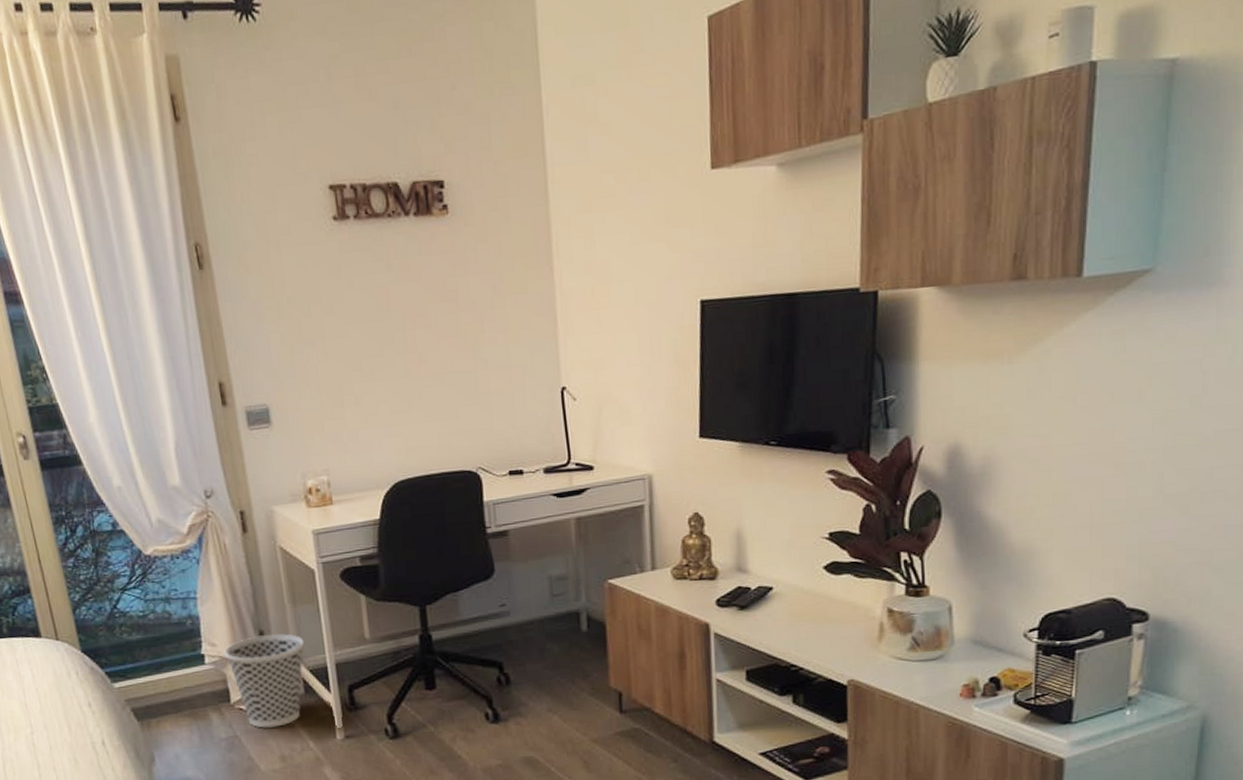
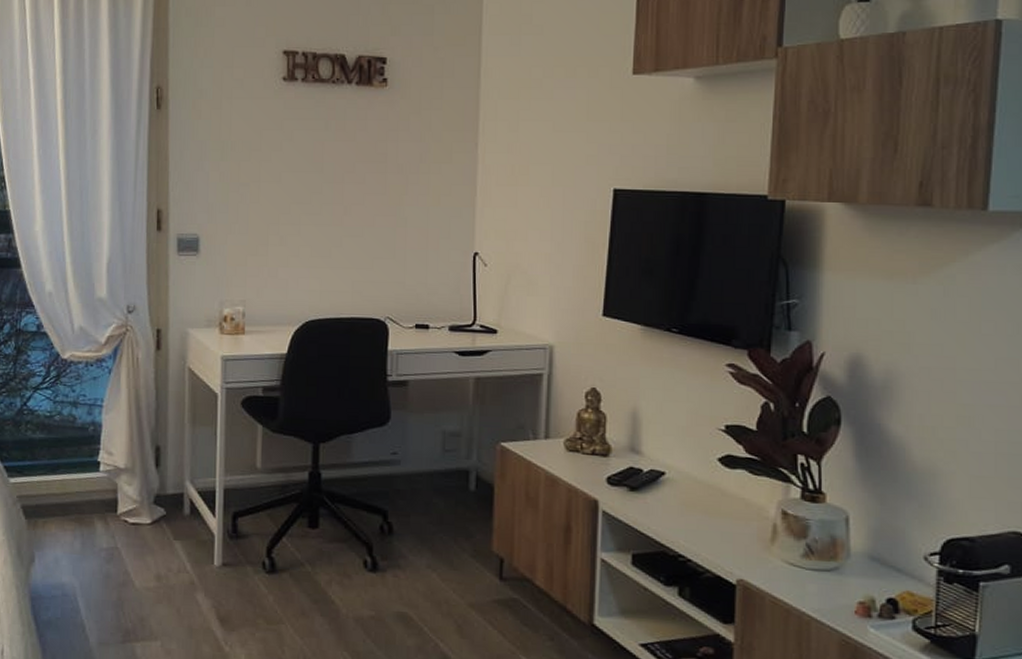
wastebasket: present [224,633,305,728] -> none [120,450,198,545]

